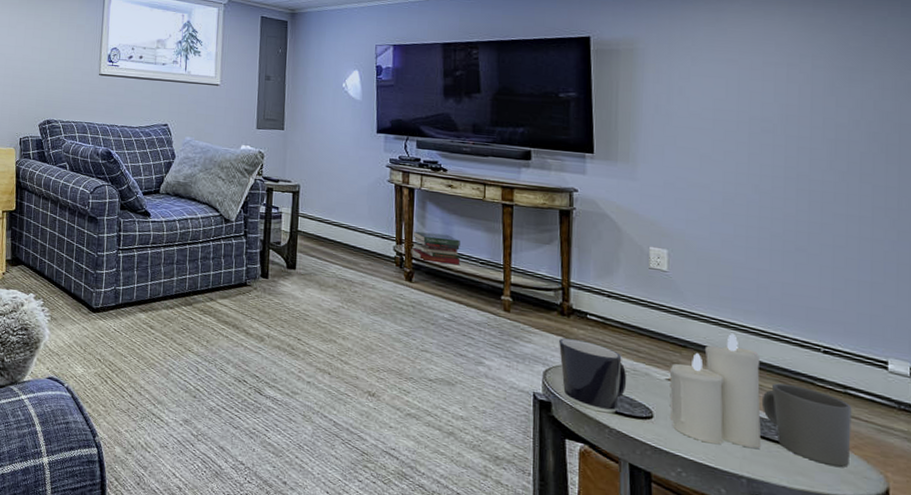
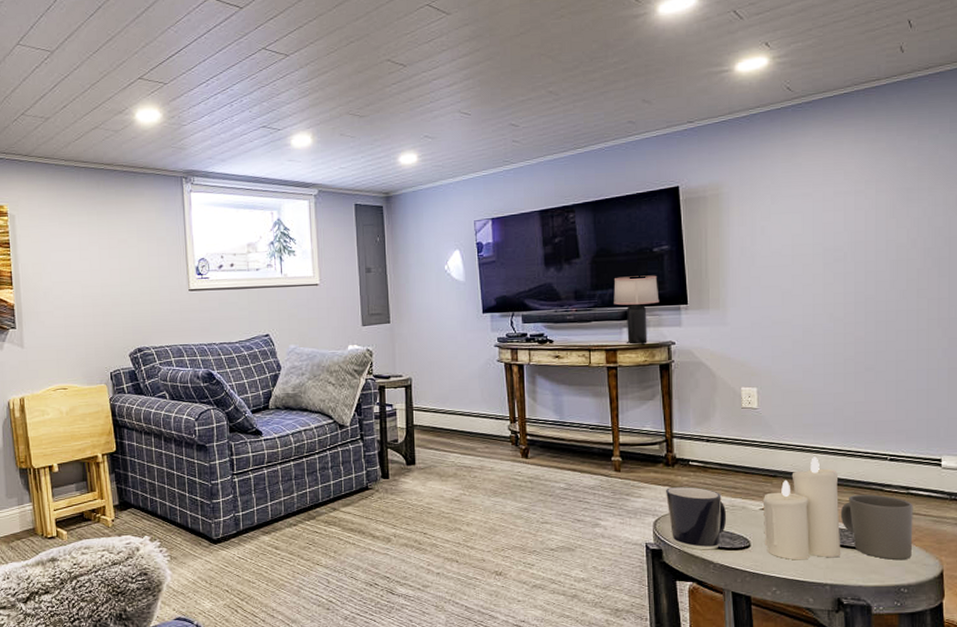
books: present [410,231,460,266] -> none [524,406,571,436]
table lamp: none [514,117,563,187] -> present [614,275,660,345]

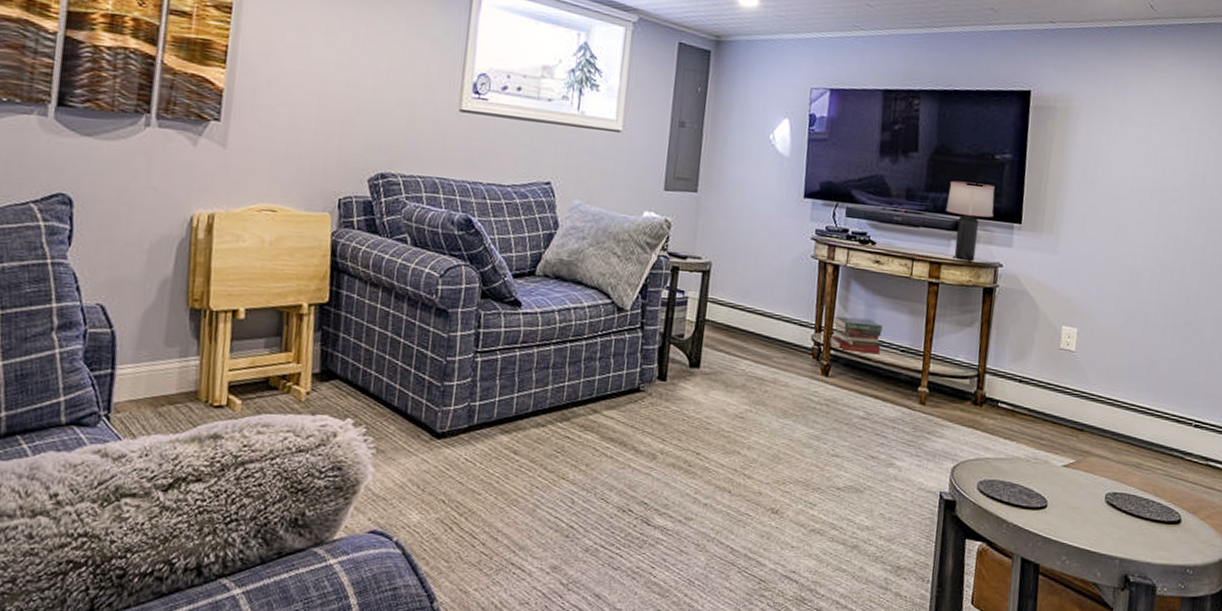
books: none [524,406,571,436] -> present [829,316,883,355]
mug: present [666,486,727,550] -> none [968,429,1028,507]
candle: present [762,456,841,560] -> none [1061,413,1144,529]
mug: present [840,494,913,560] -> none [1139,460,1210,538]

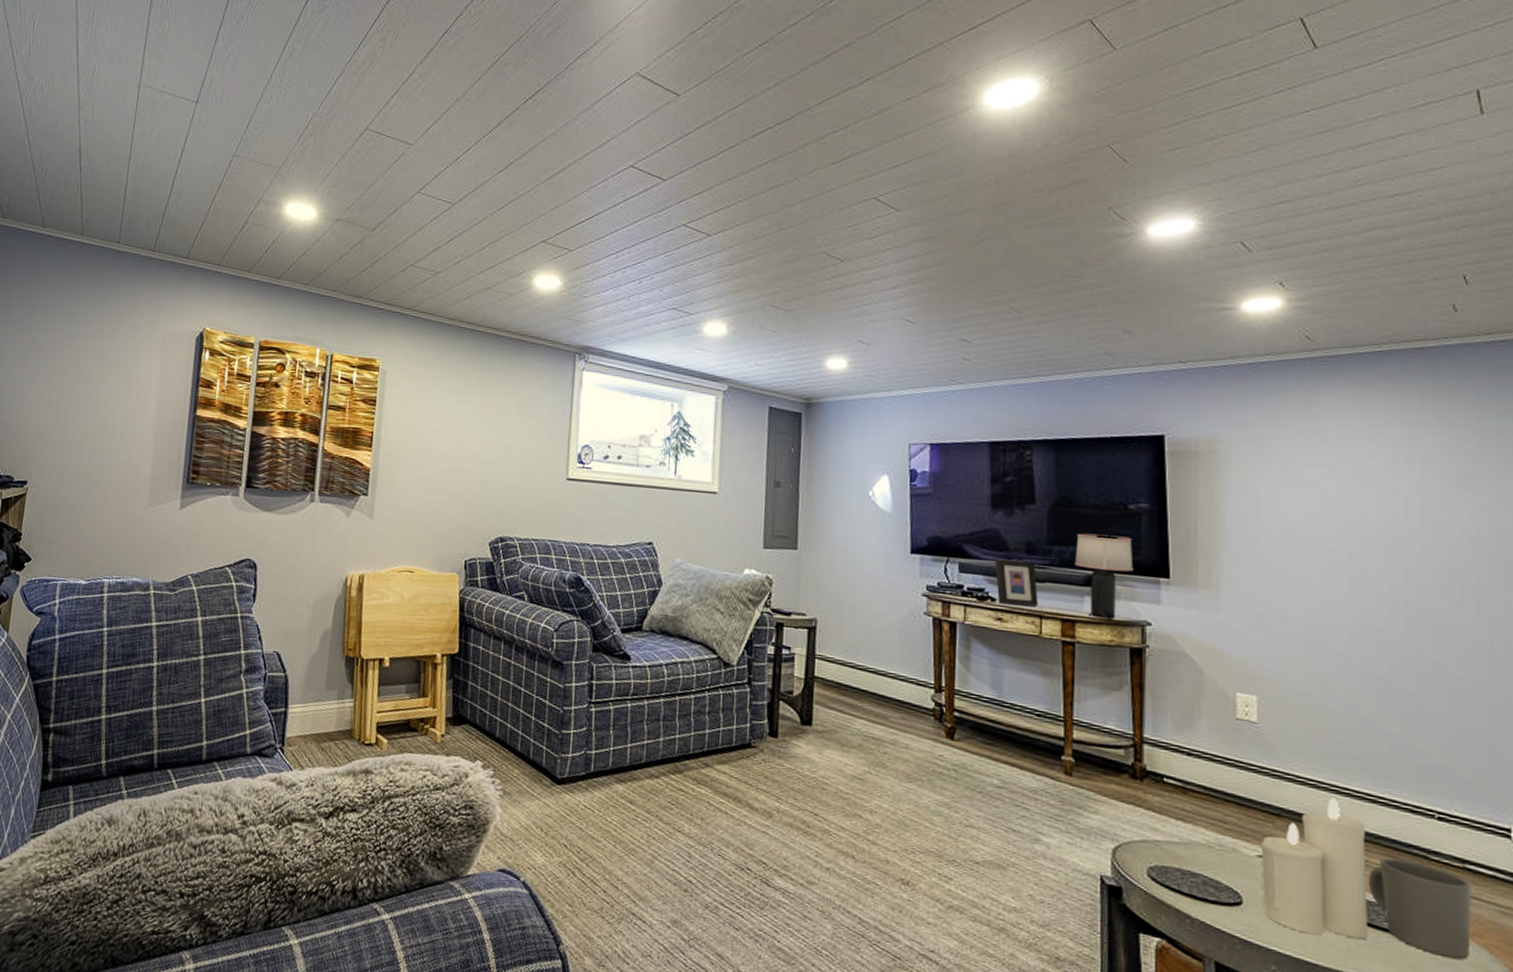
books: present [829,316,883,355] -> none [952,675,1012,718]
picture frame: none [877,205,913,251] -> present [995,559,1038,607]
candle: none [1061,413,1144,529] -> present [1260,797,1369,940]
mug: none [1139,460,1210,538] -> present [1368,858,1471,960]

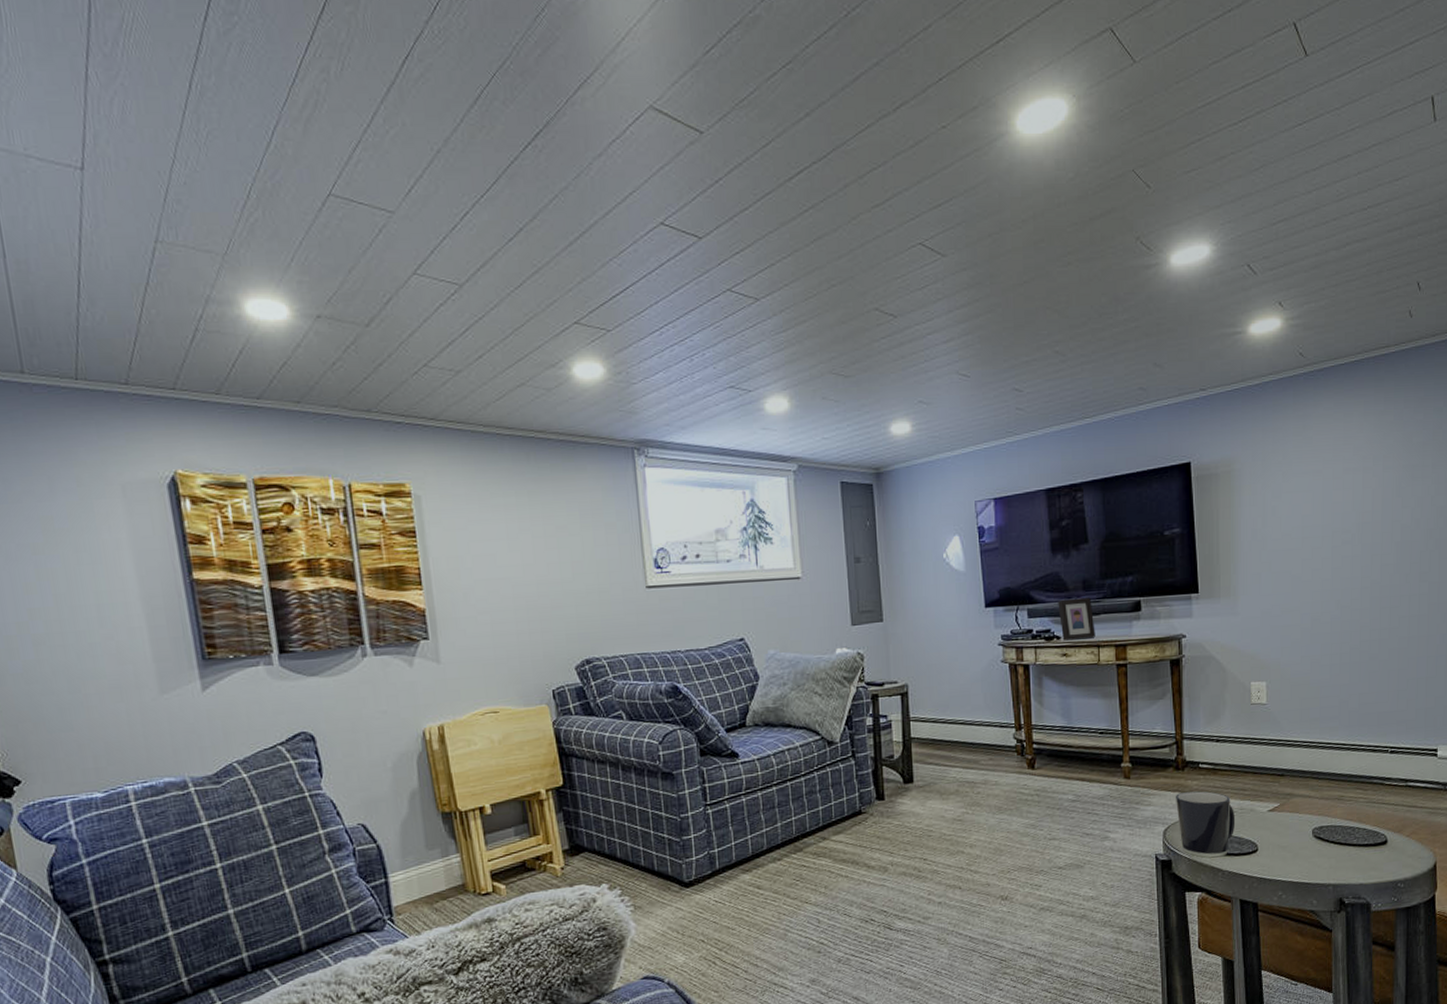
table lamp: present [1075,533,1134,620] -> none [1123,561,1170,639]
mug: none [1131,806,1212,900] -> present [1176,791,1236,858]
candle: present [1260,797,1369,940] -> none [1270,752,1344,862]
mug: present [1368,858,1471,960] -> none [1343,789,1411,855]

